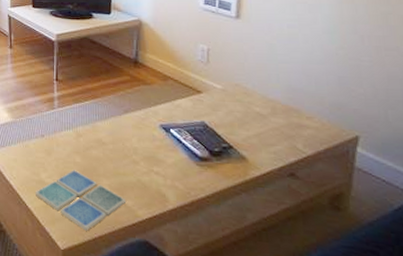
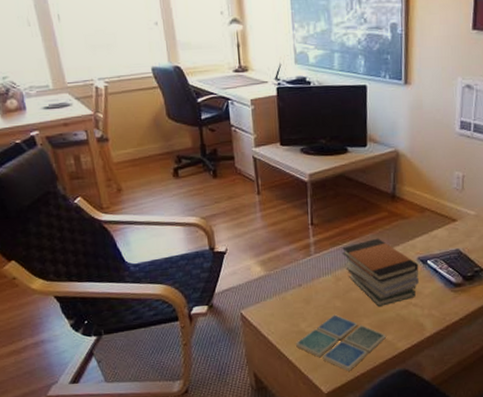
book stack: none [84,100,162,169] -> present [342,238,419,307]

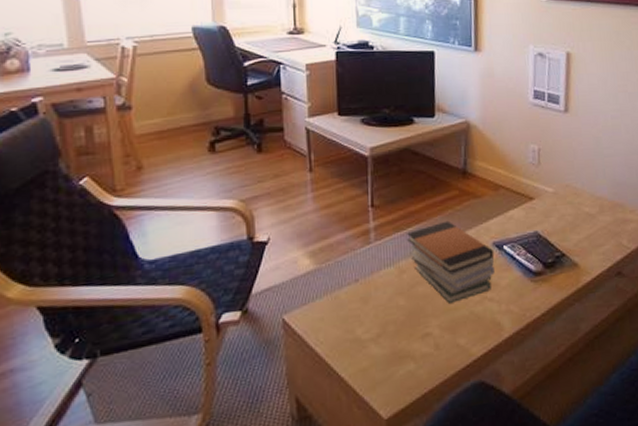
drink coaster: present [295,314,386,371] -> none [349,315,458,388]

